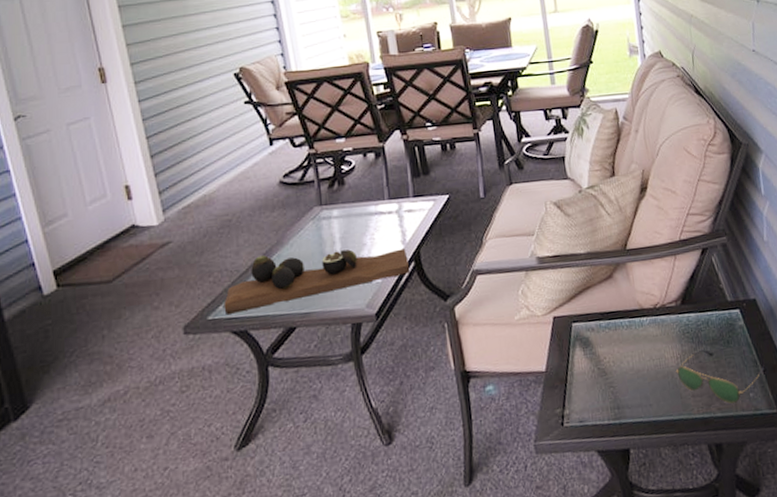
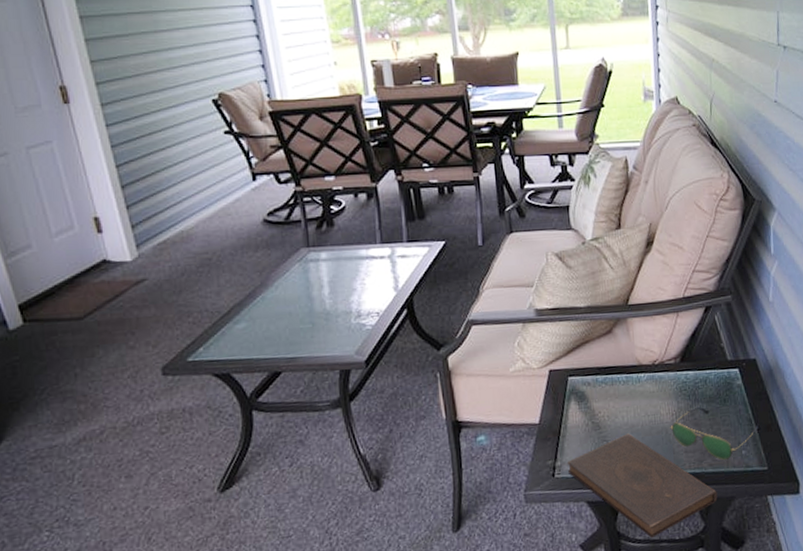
decorative tray: present [224,248,411,314] -> none [204,294,403,356]
book: none [575,378,729,488] -> present [567,433,718,538]

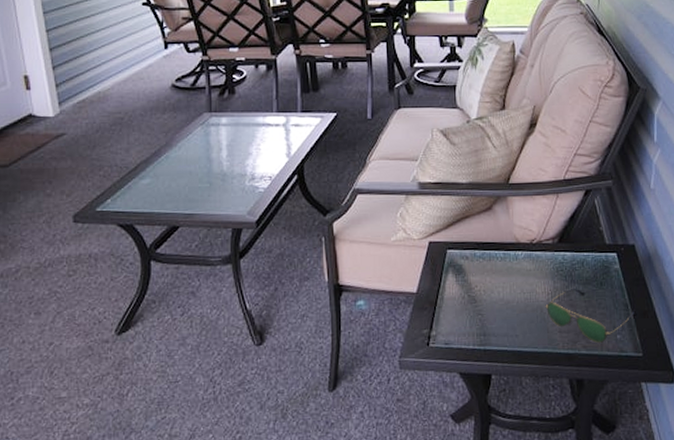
book: present [567,433,718,538] -> none [441,309,590,414]

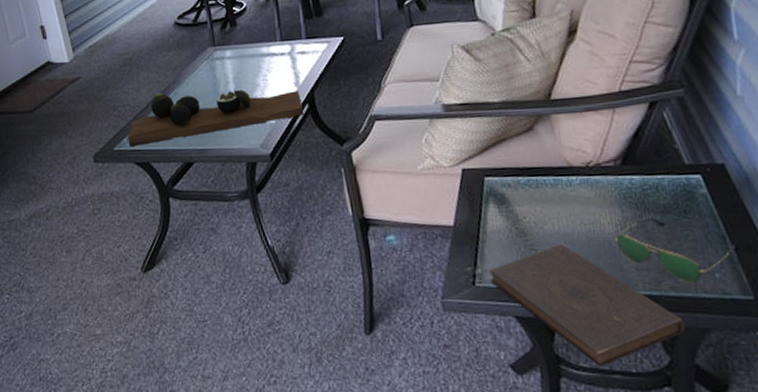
decorative tray: none [112,155,293,208] -> present [127,90,305,146]
book: none [441,309,590,414] -> present [488,243,686,367]

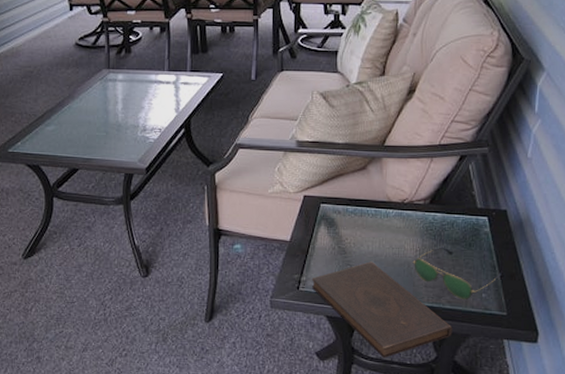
decorative tray: present [127,90,305,146] -> none [22,105,180,150]

